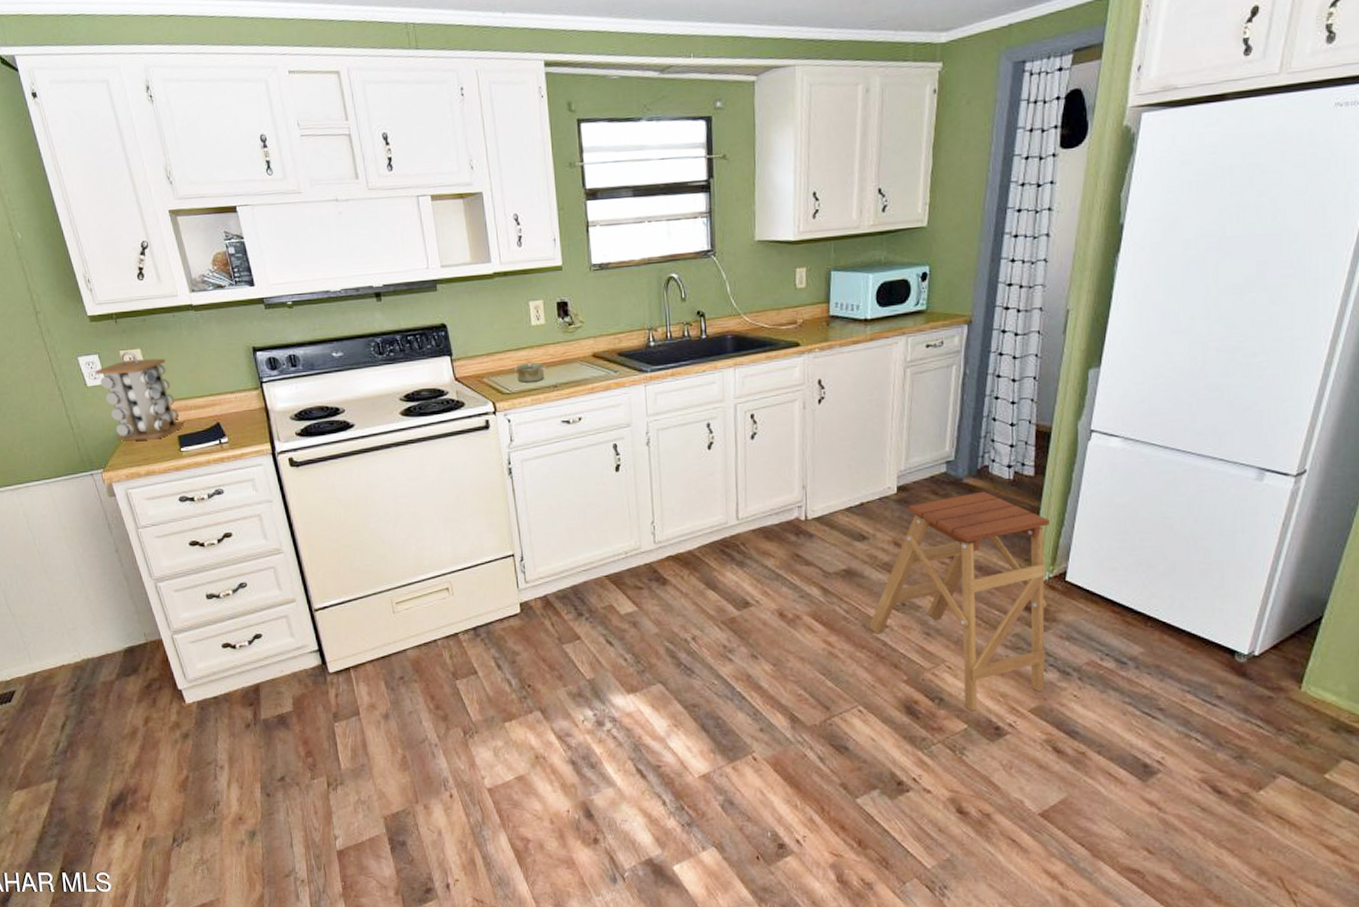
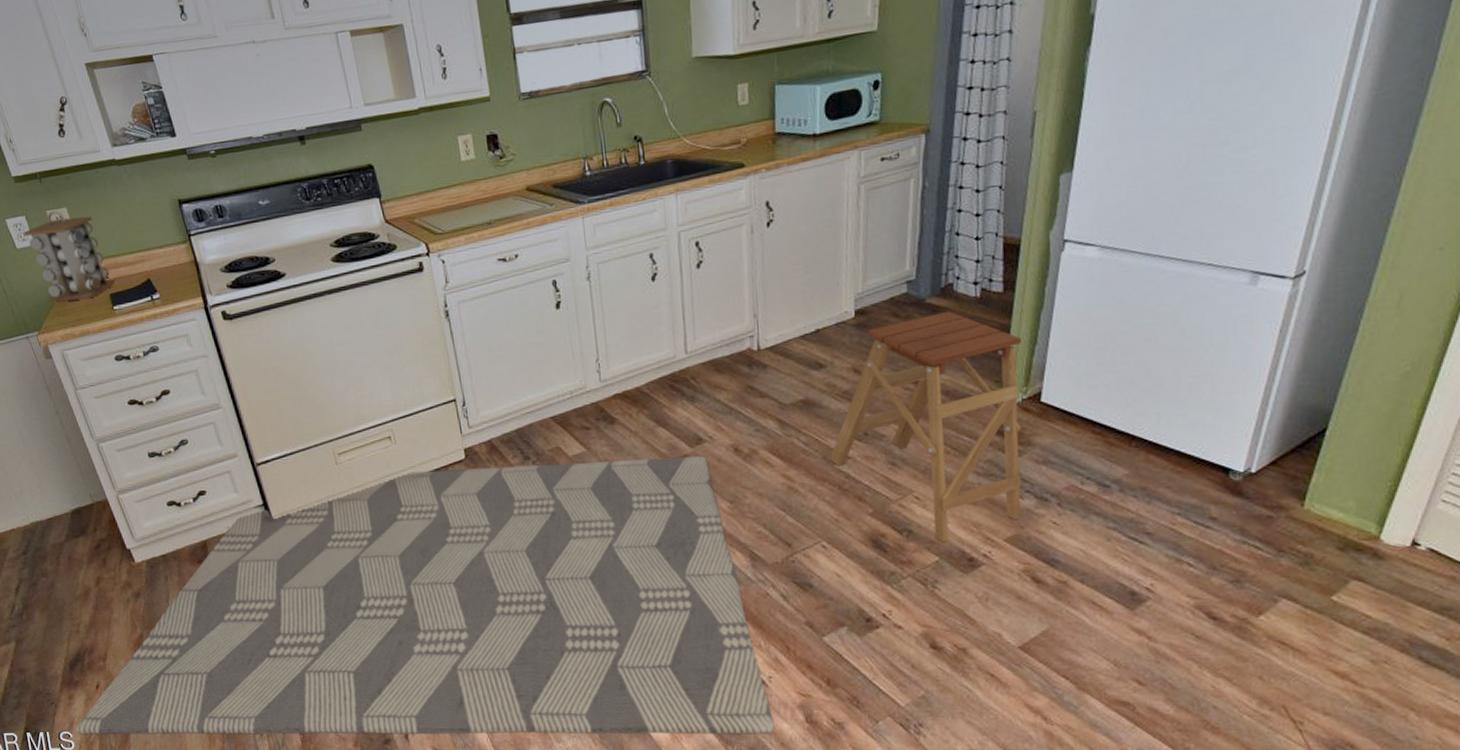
rug: none [113,619,807,892] -> present [76,456,775,735]
cooking pot: present [511,361,548,383] -> none [443,198,481,222]

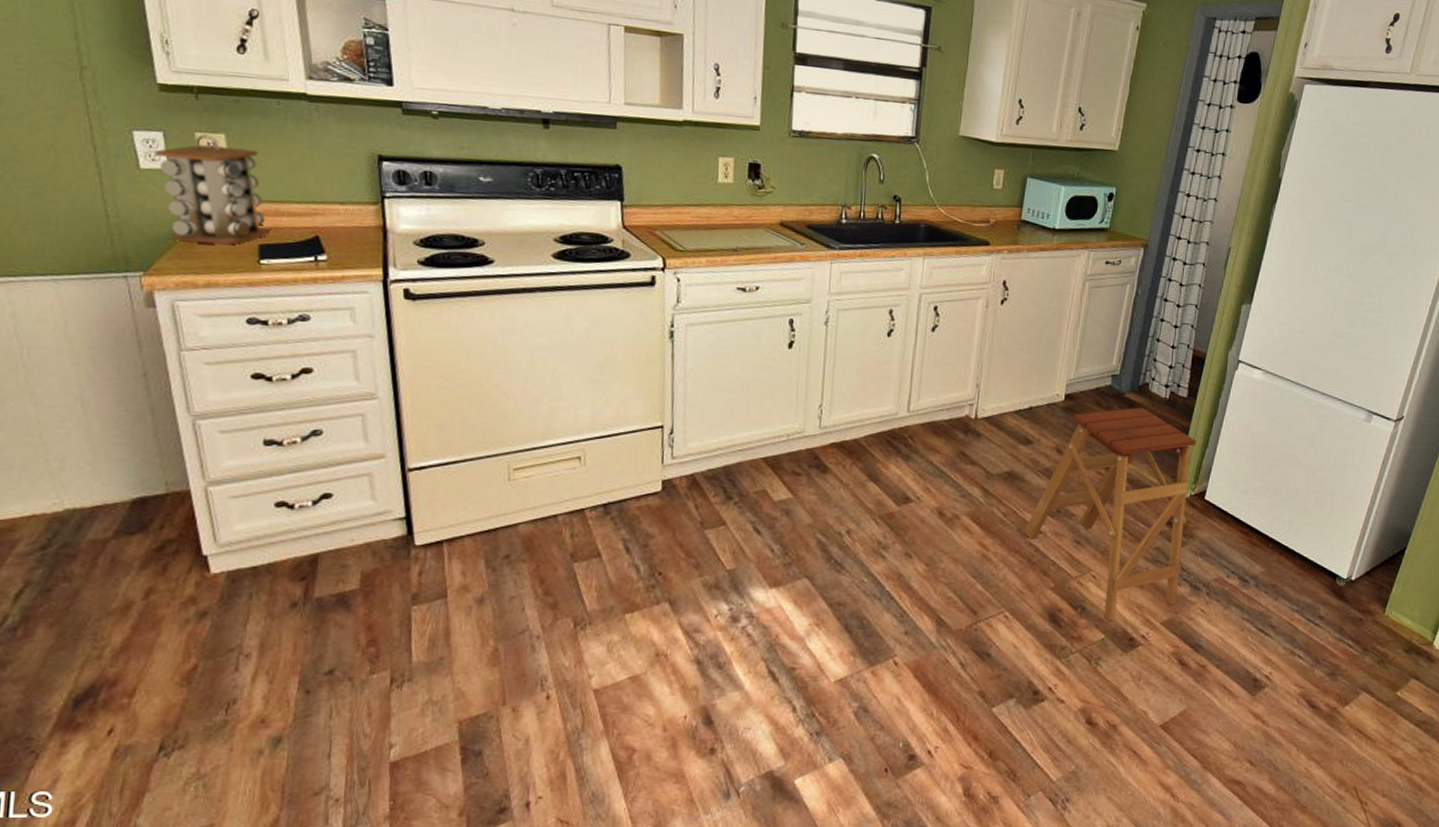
rug: present [76,456,775,735] -> none [60,498,934,808]

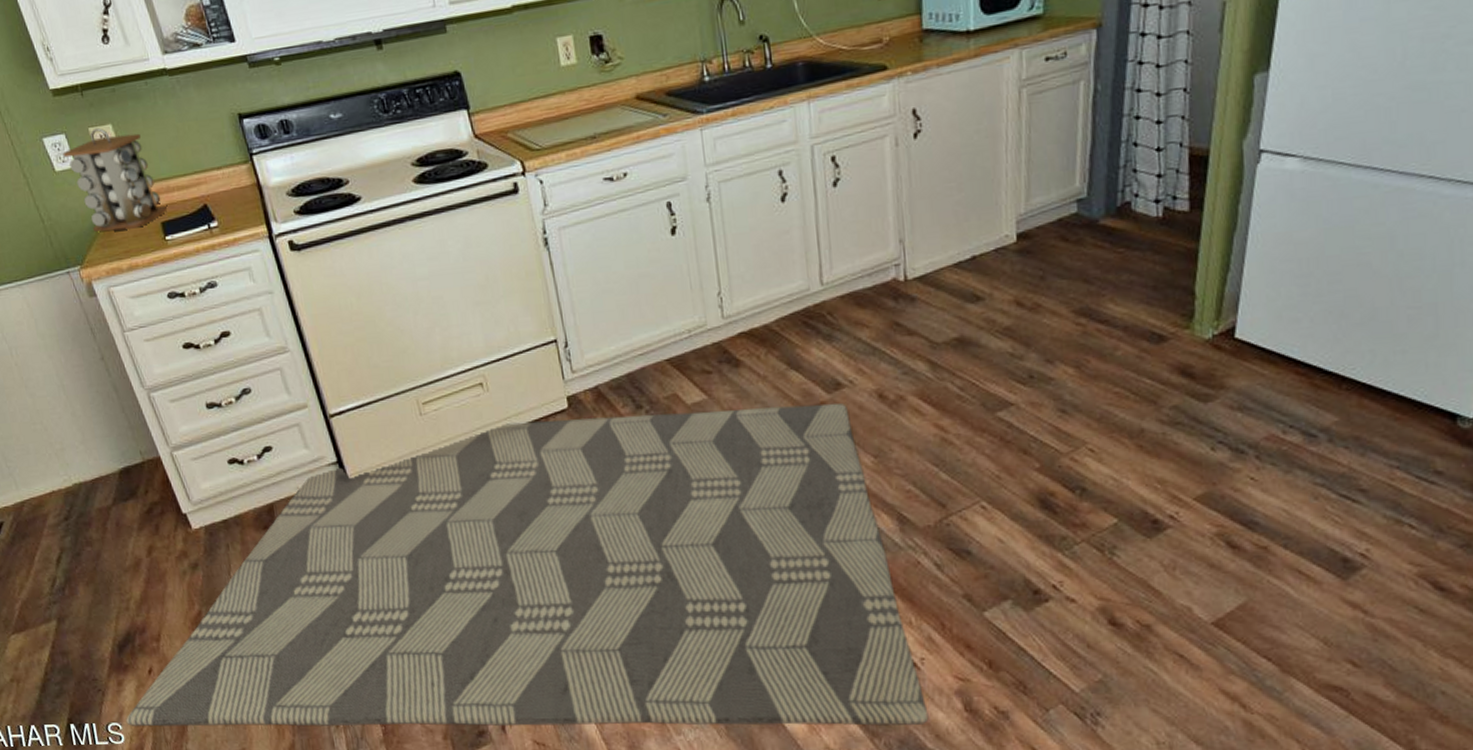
rug: none [60,498,934,808] -> present [126,403,929,727]
step ladder: present [1023,407,1196,622] -> none [988,233,1214,502]

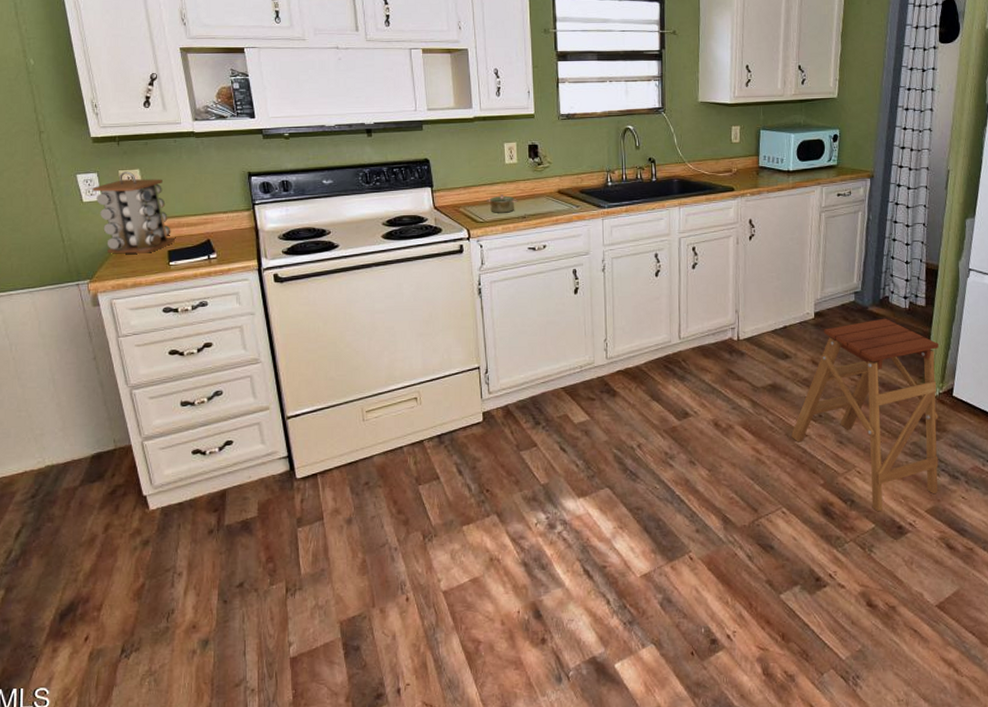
rug: present [126,403,929,727] -> none [54,428,737,691]
cooking pot: none [540,109,584,136] -> present [486,194,518,213]
step ladder: none [988,233,1214,502] -> present [790,318,939,512]

